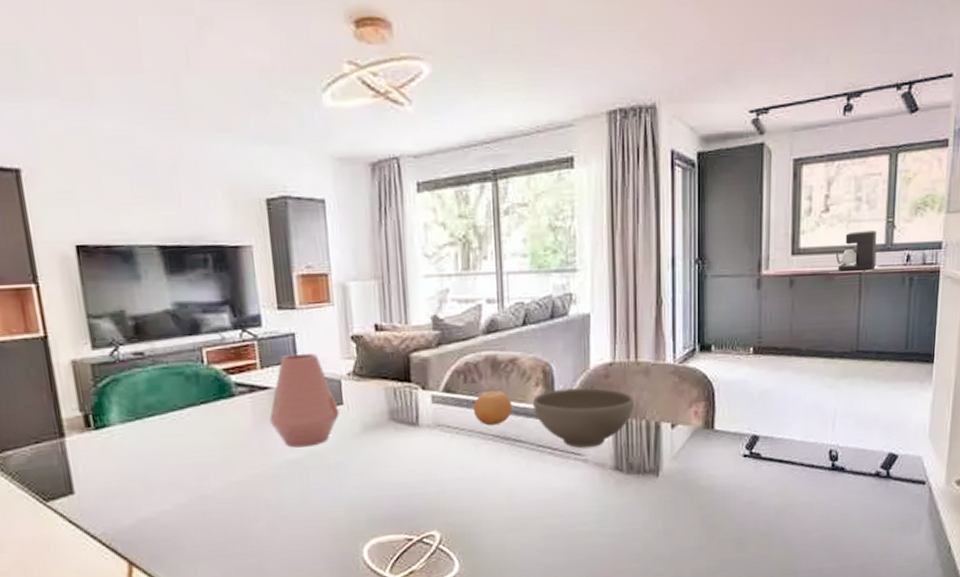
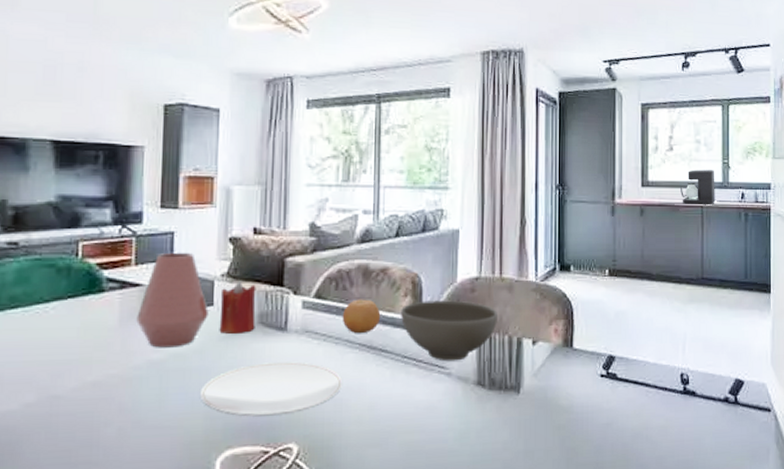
plate: none [340,454,479,509] -> present [199,361,343,417]
candle: none [350,380,387,432] -> present [219,282,256,335]

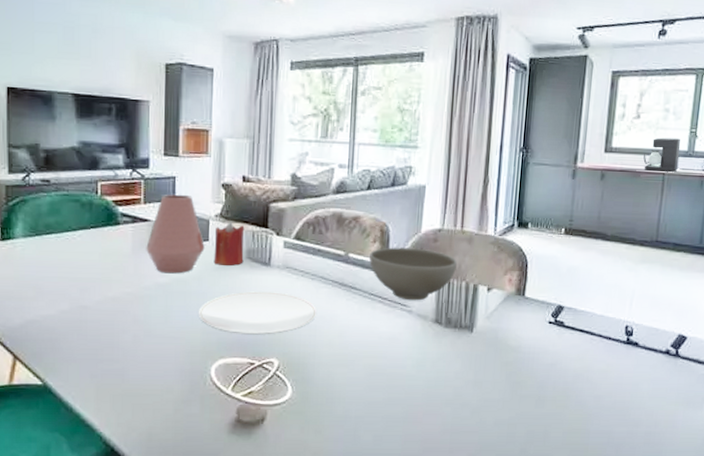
fruit: present [342,299,381,334] -> none [317,242,352,273]

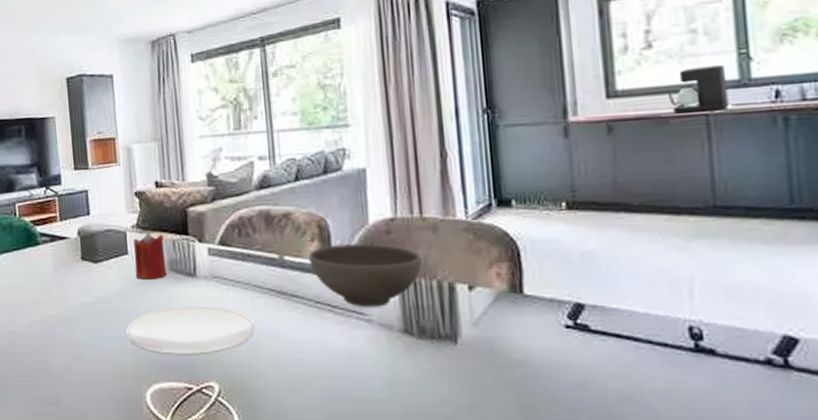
vase: present [146,194,205,274] -> none [66,207,125,292]

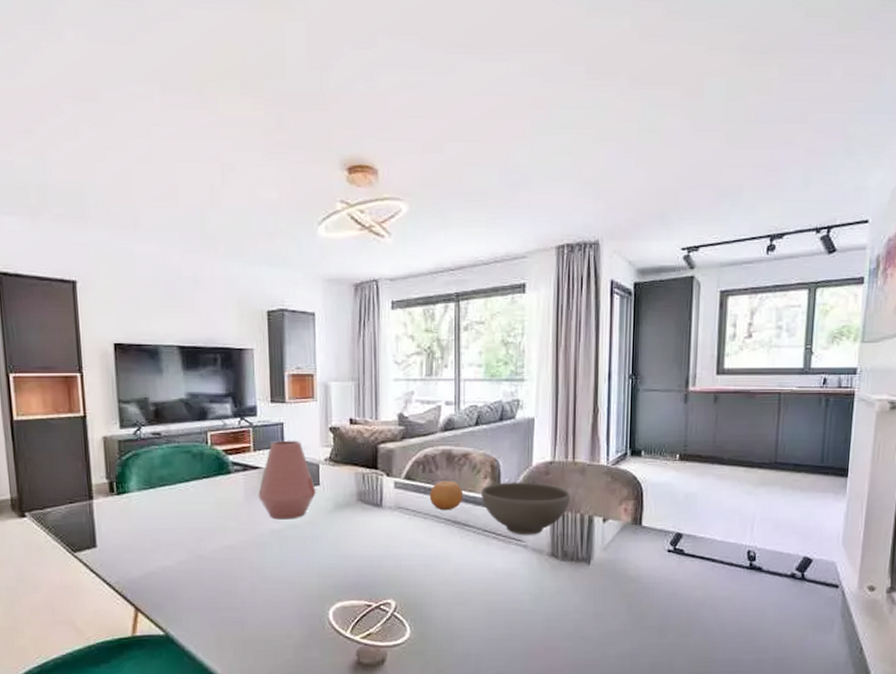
vase: none [66,207,125,292] -> present [258,440,316,520]
plate: present [125,305,257,355] -> none [313,533,432,577]
candle: present [134,232,167,281] -> none [325,465,355,510]
fruit: none [248,245,288,280] -> present [429,480,464,511]
coffee maker: present [669,65,729,114] -> none [757,356,796,391]

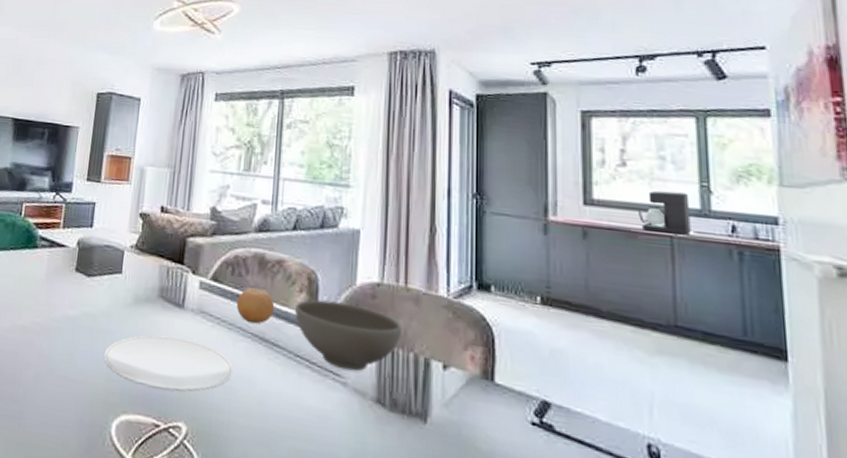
vase: present [258,440,316,520] -> none [59,220,118,307]
plate: none [313,533,432,577] -> present [103,335,234,392]
coffee maker: none [757,356,796,391] -> present [639,190,691,235]

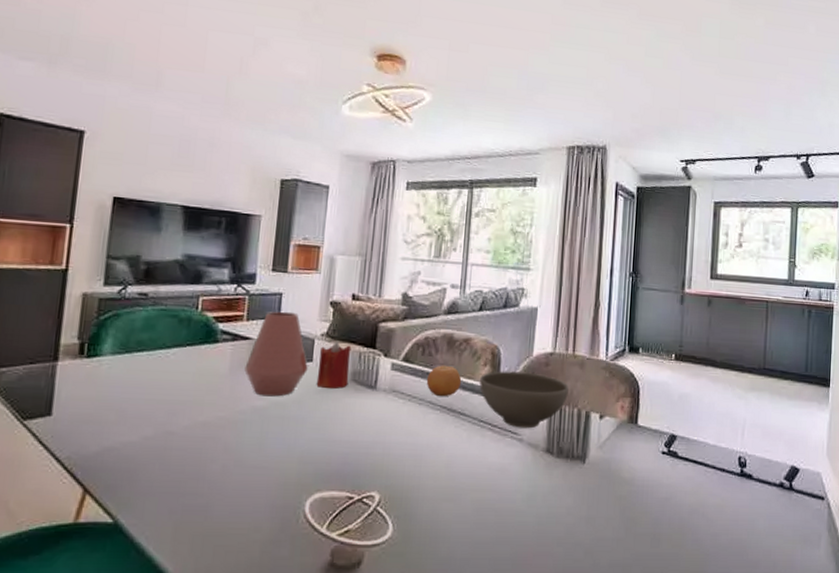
vase: none [59,220,118,307] -> present [244,311,308,397]
plate: present [103,335,234,392] -> none [295,416,424,465]
candle: none [125,254,160,305] -> present [316,342,352,390]
coffee maker: present [639,190,691,235] -> none [747,266,781,300]

